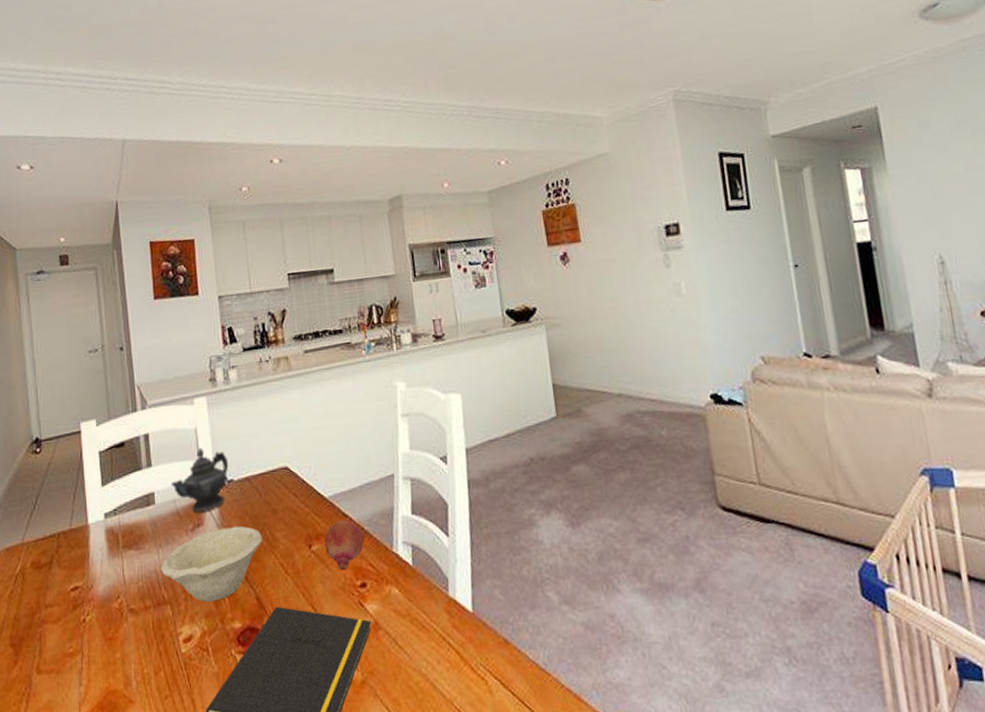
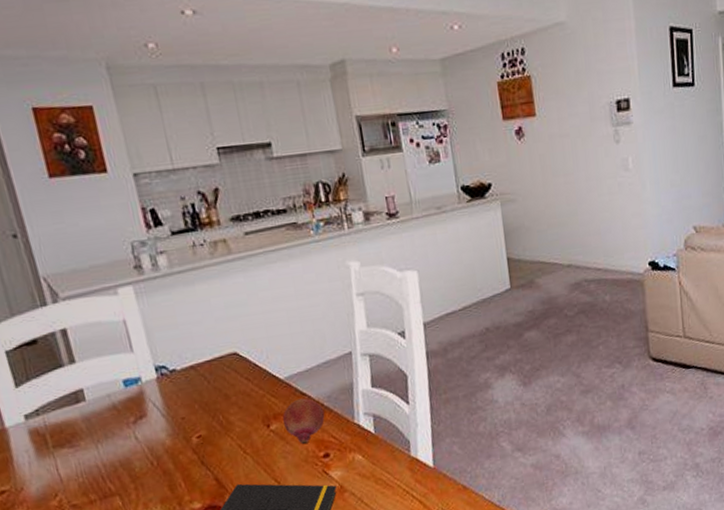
bowl: present [161,526,263,602] -> none [102,413,216,489]
teapot: present [171,448,229,512] -> none [102,340,170,405]

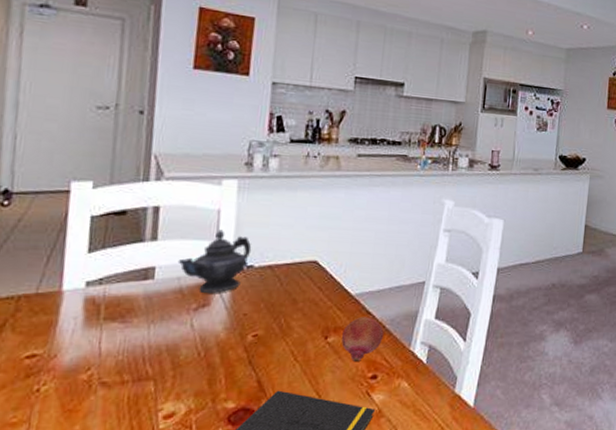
teapot: none [102,340,170,405] -> present [177,230,252,293]

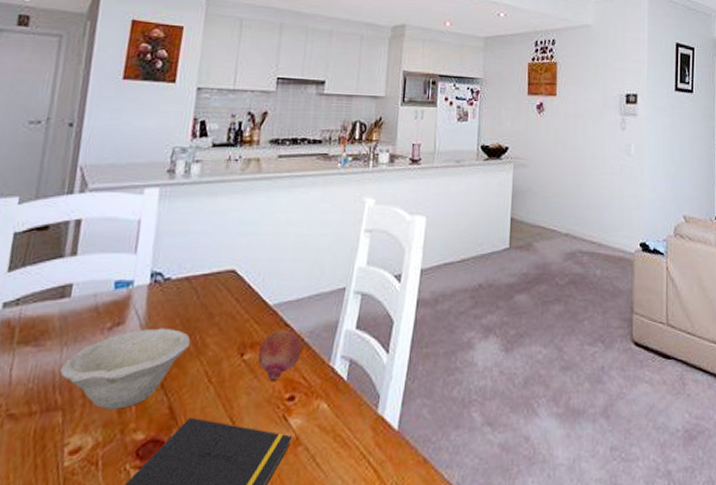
bowl: none [149,310,276,381] -> present [60,328,191,410]
teapot: present [177,230,252,293] -> none [95,241,170,310]

